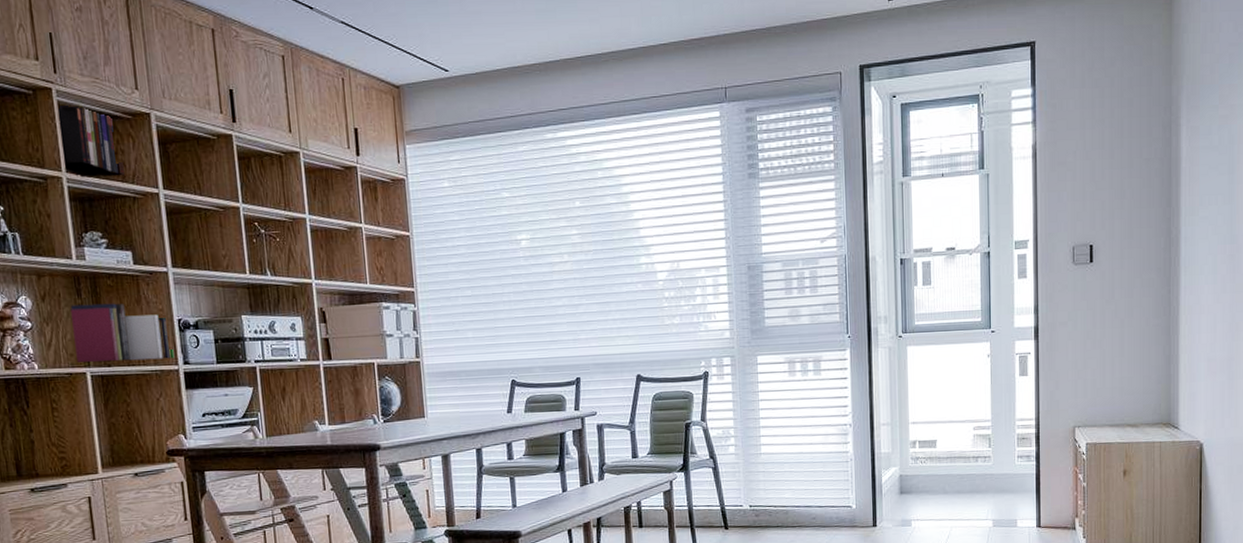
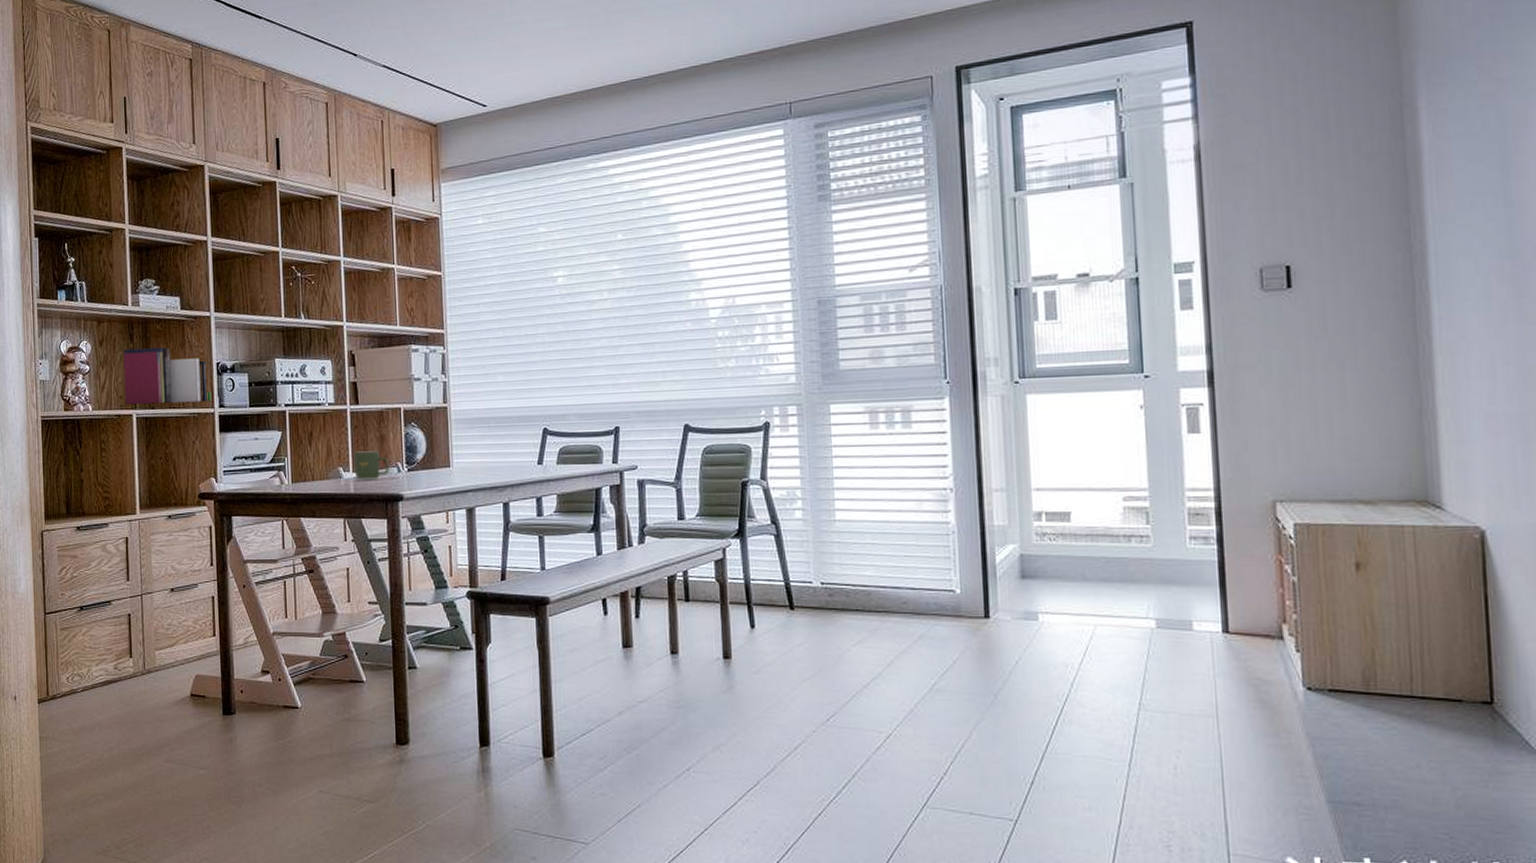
books: present [59,106,126,178] -> none [127,162,179,229]
mug: none [328,404,365,433] -> present [353,451,389,481]

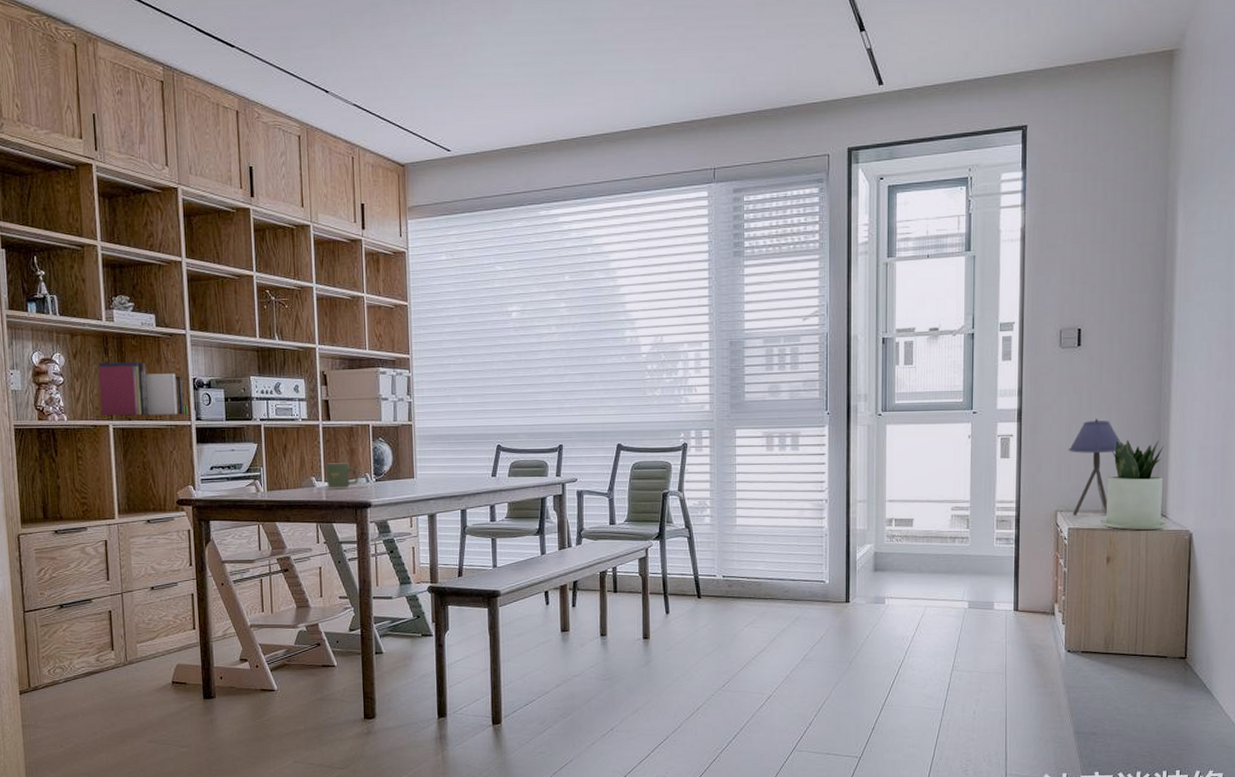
table lamp: none [1284,380,1364,508] -> present [1068,418,1122,516]
planter: none [1339,405,1444,527] -> present [1099,439,1167,531]

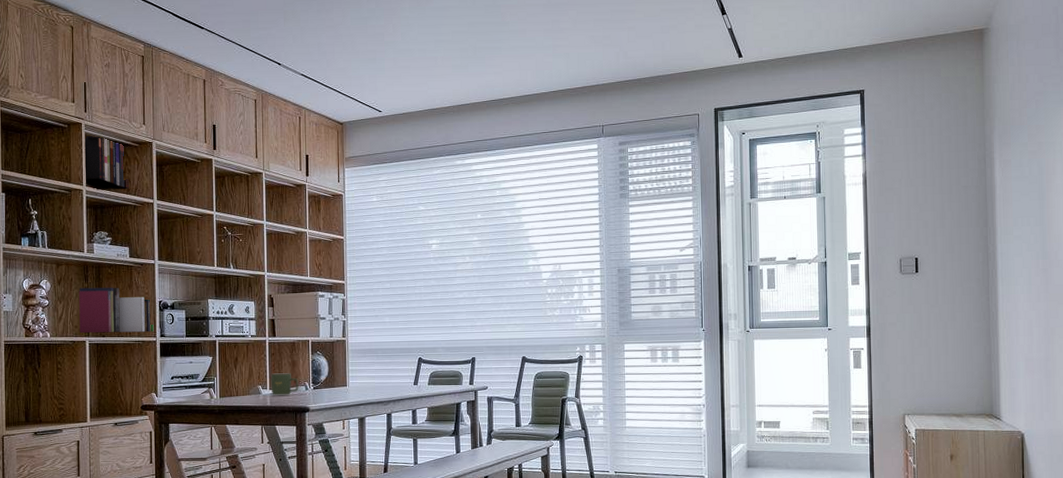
books: none [97,180,153,246] -> present [85,136,130,190]
table lamp: present [1068,418,1122,516] -> none [911,334,958,419]
planter: present [1099,439,1167,531] -> none [942,352,1002,432]

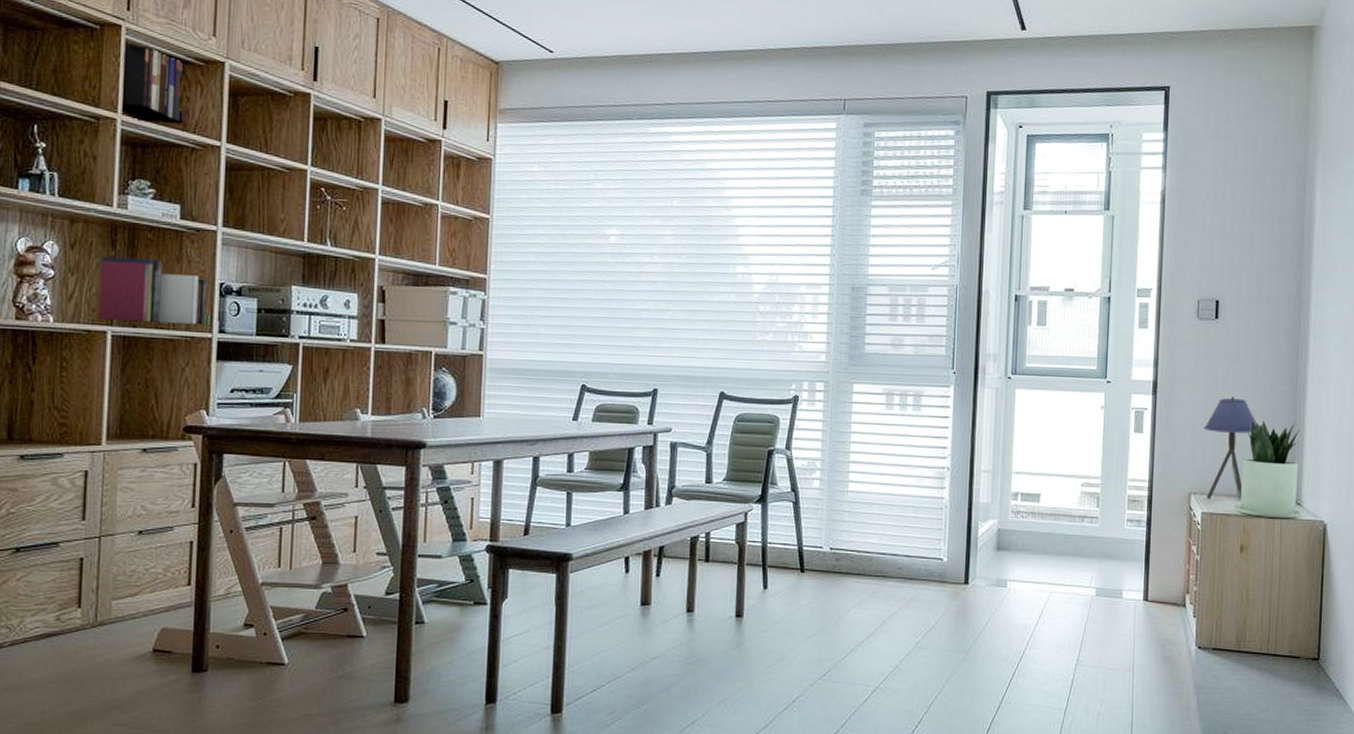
mug: present [270,373,299,396] -> none [374,393,414,425]
table lamp: none [911,334,958,419] -> present [1203,396,1258,500]
planter: none [942,352,1002,432] -> present [1233,420,1302,519]

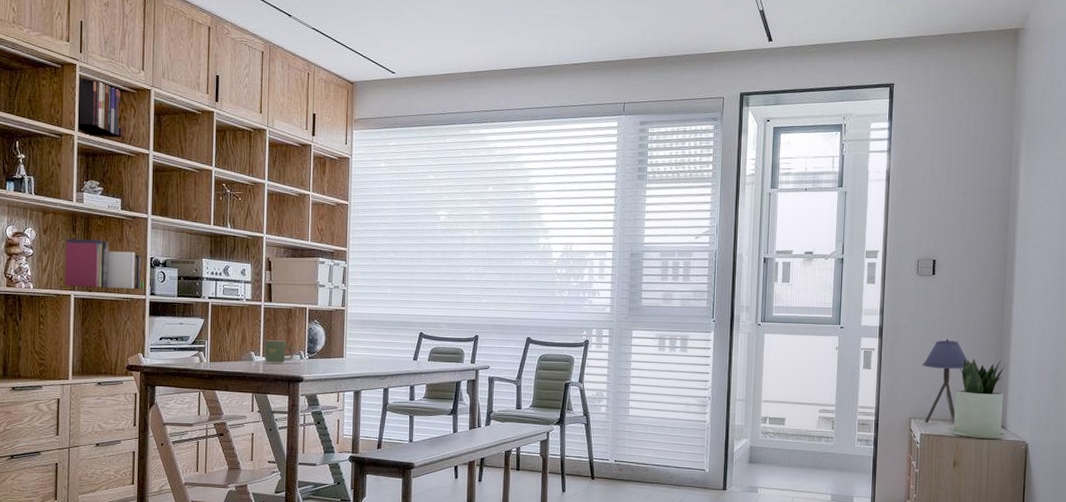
mug: none [374,393,414,425] -> present [264,340,294,364]

